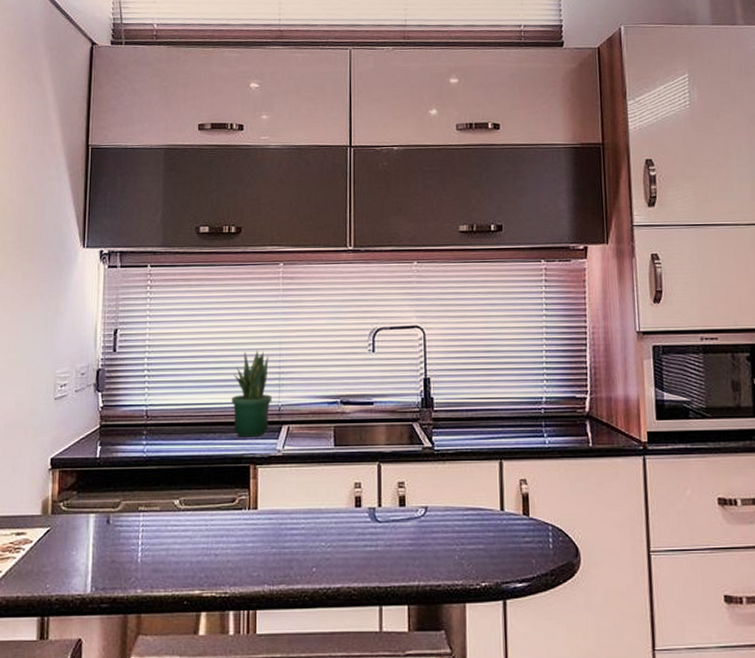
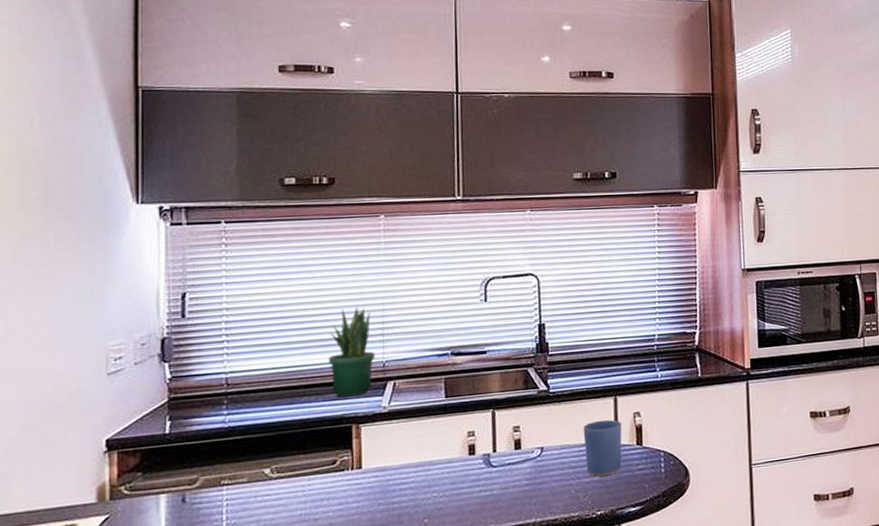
mug: none [467,484,508,544] -> present [583,419,622,477]

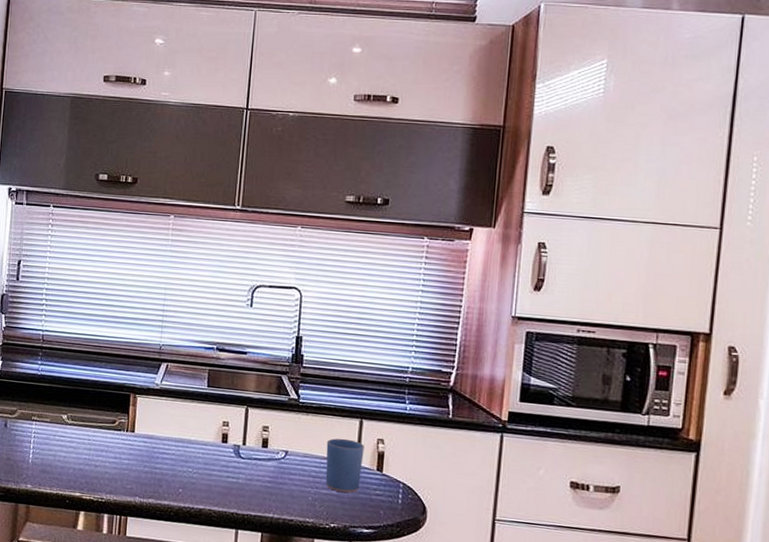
planter: present [328,306,376,397] -> none [117,292,155,370]

